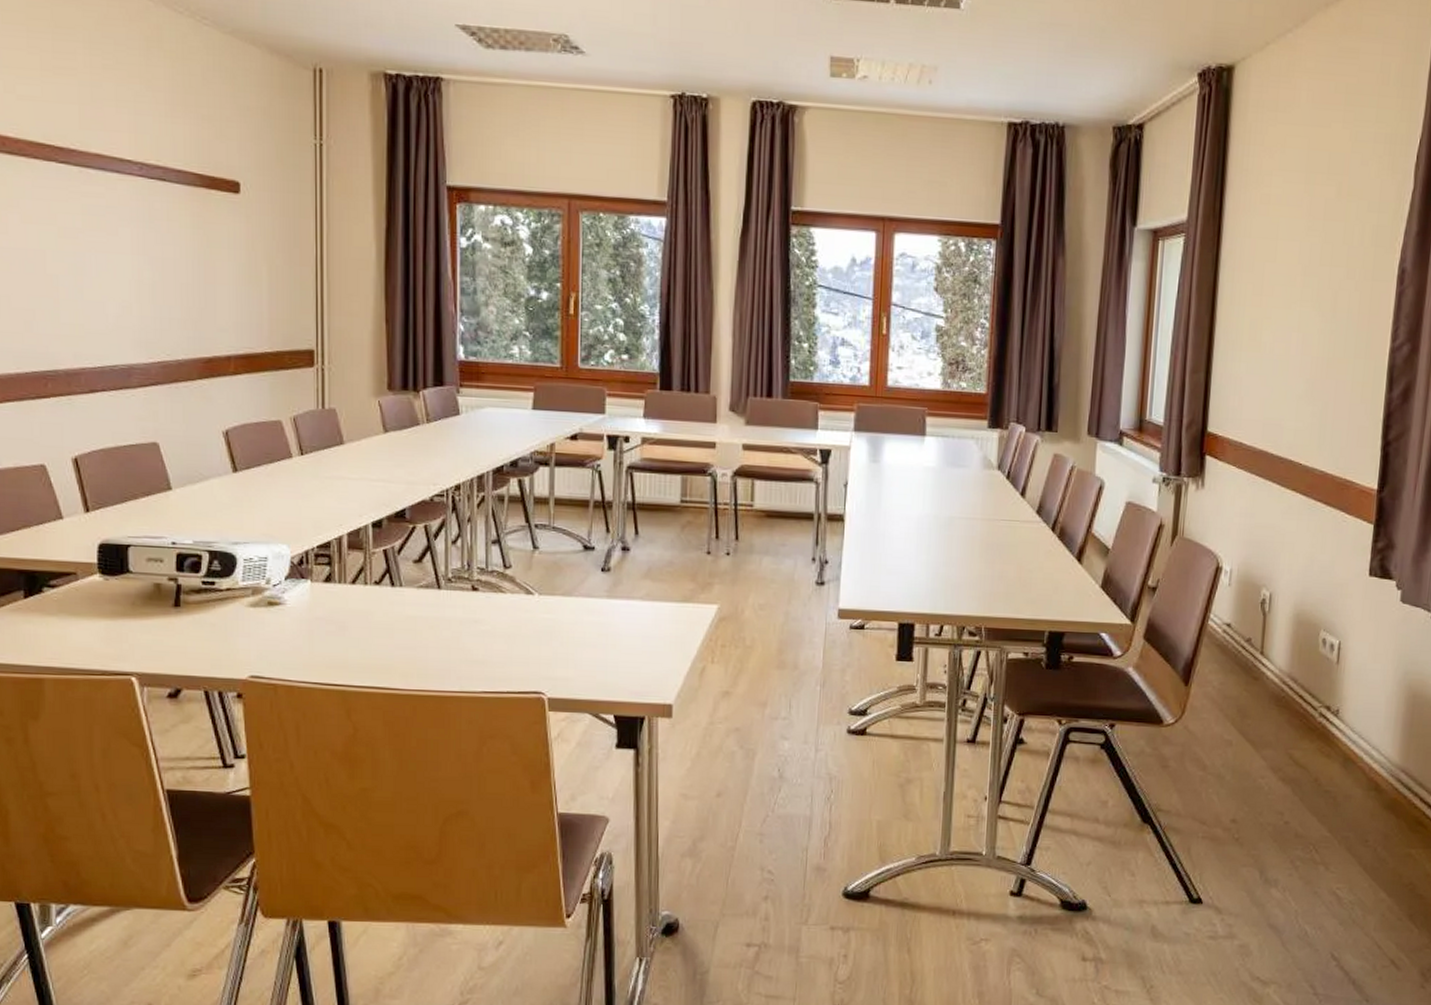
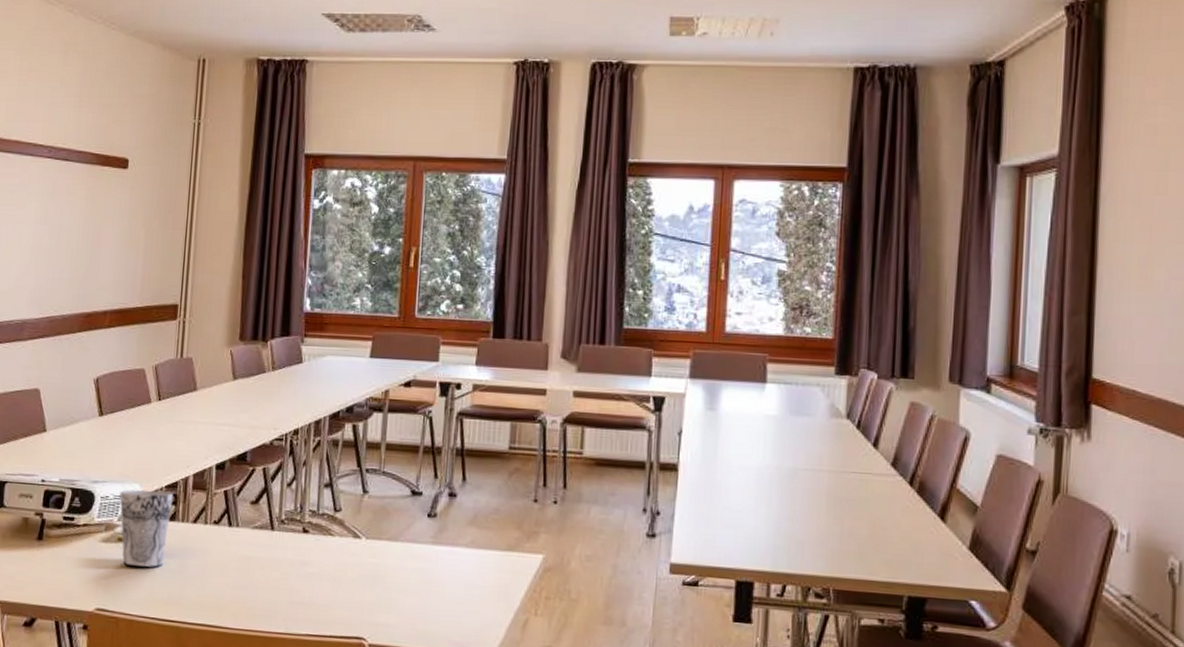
cup: none [265,550,326,632] -> present [119,489,173,567]

